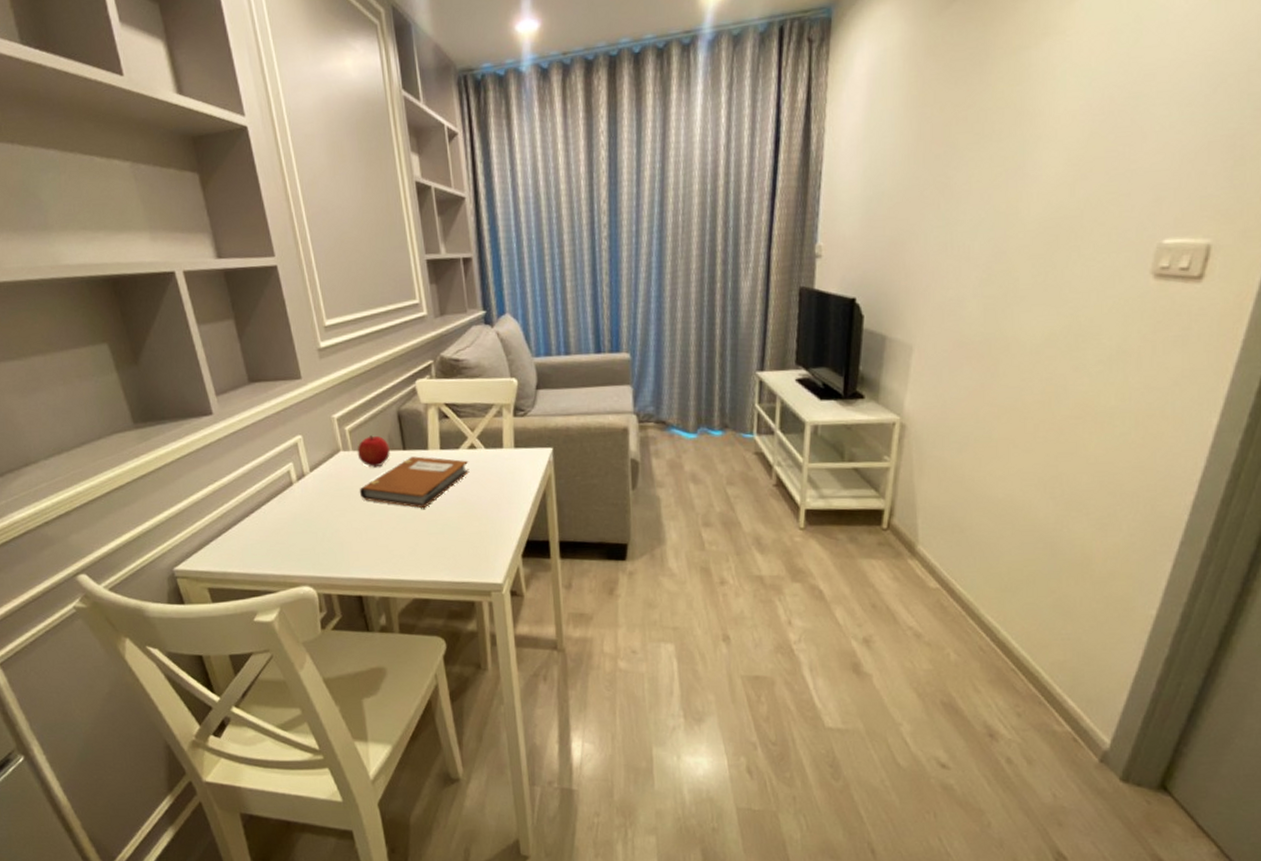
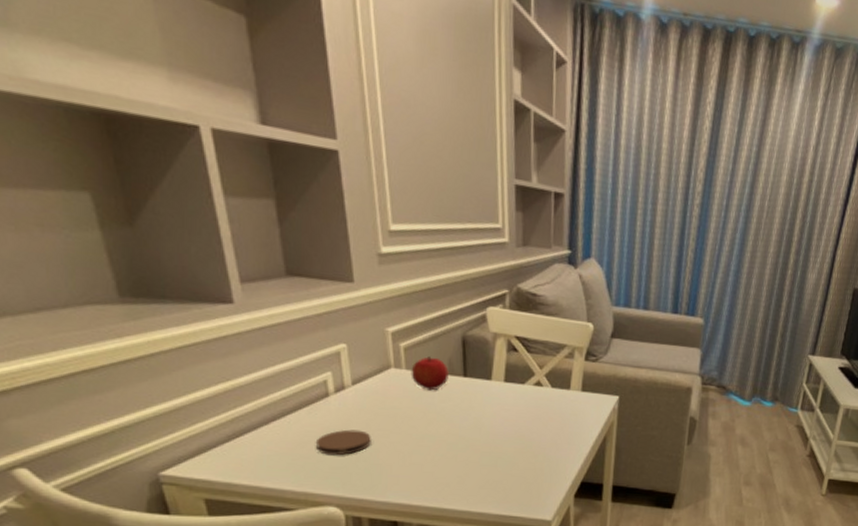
coaster: none [286,512,332,539] -> present [315,429,371,456]
notebook: present [359,456,470,509] -> none [408,385,533,439]

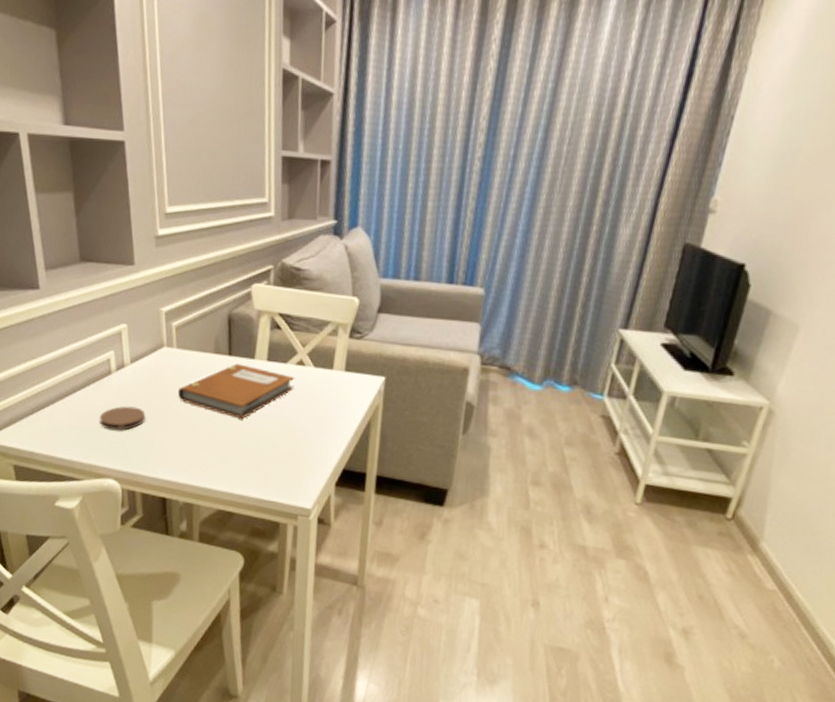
notebook: none [408,385,533,439] -> present [177,363,295,420]
fruit: present [411,356,449,391] -> none [181,335,215,369]

